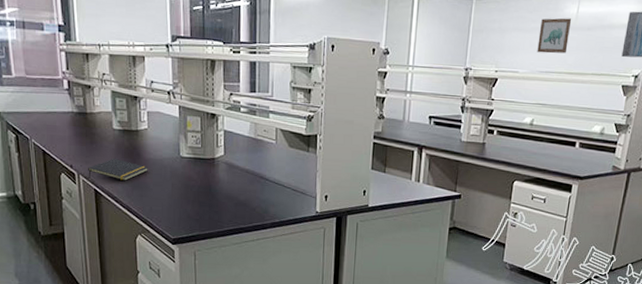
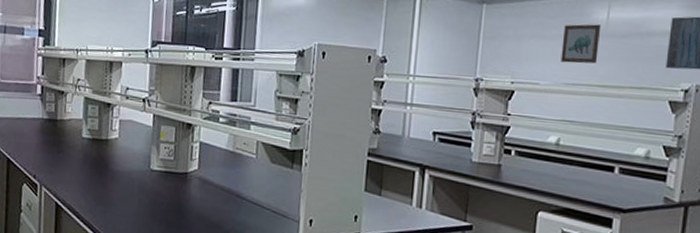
notepad: present [88,158,148,181] -> none [50,169,115,195]

